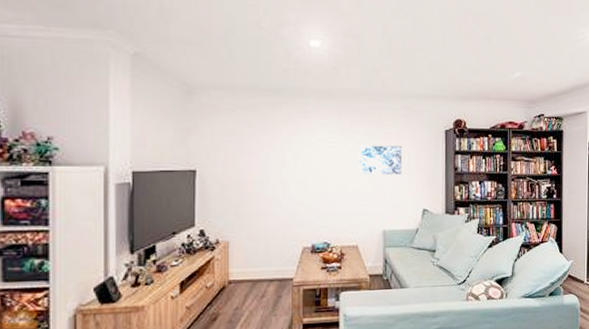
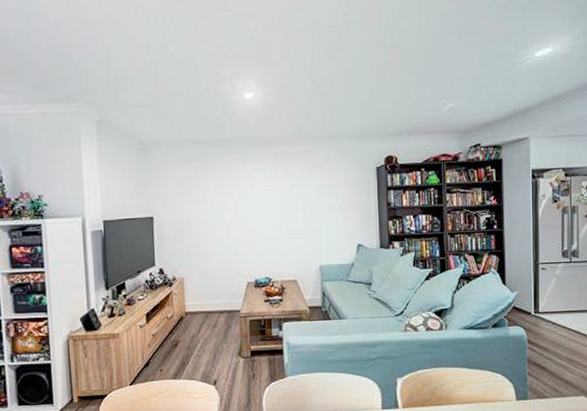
wall art: present [358,145,402,174] -> none [293,185,335,214]

